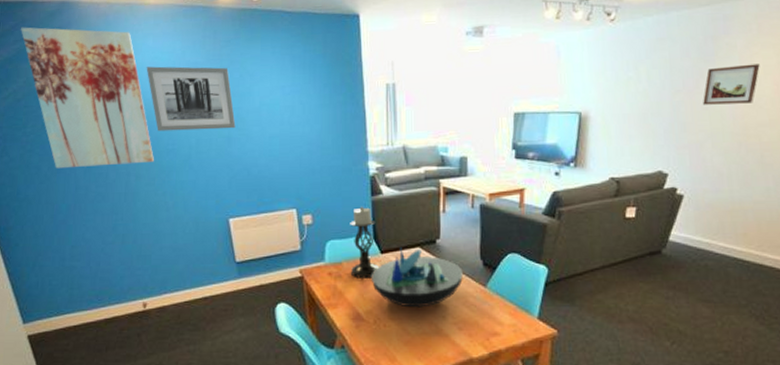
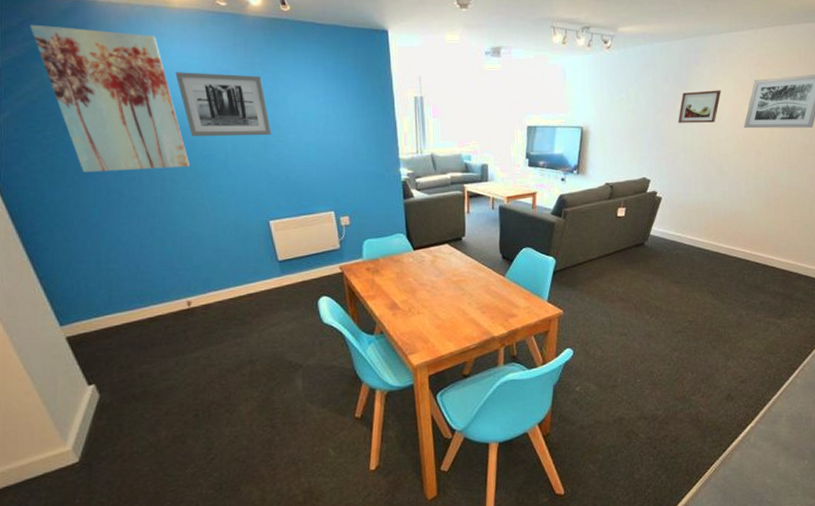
candle holder: present [350,206,379,279] -> none [385,208,412,273]
decorative bowl: present [370,247,463,308] -> none [405,244,485,297]

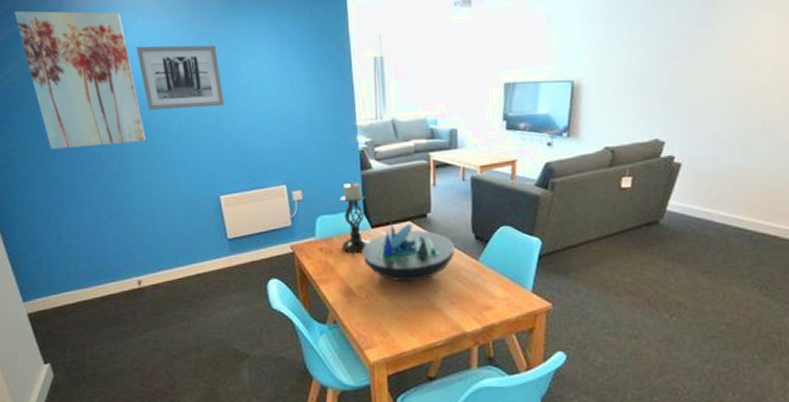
candle holder: none [385,208,412,273] -> present [340,181,370,254]
decorative bowl: none [405,244,485,297] -> present [361,222,455,282]
wall art: present [678,90,721,123] -> none [700,26,761,70]

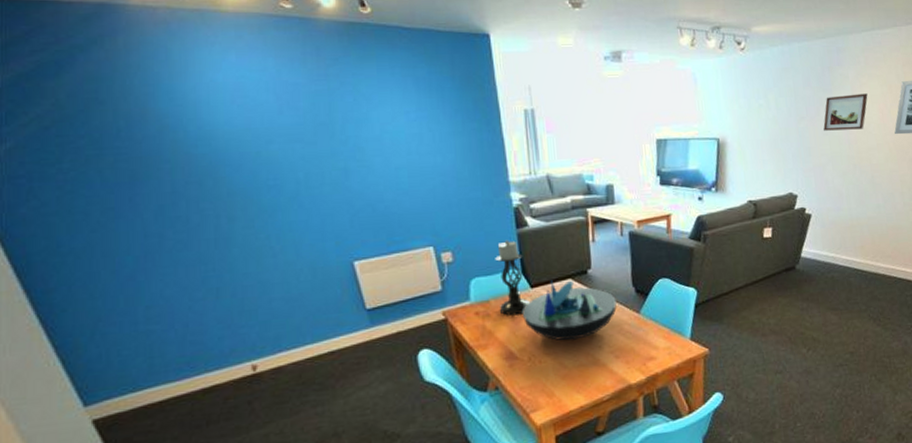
wall art: present [14,11,145,150] -> none [40,33,251,213]
wall art: present [136,45,225,111] -> none [230,87,353,165]
wall art: none [700,26,761,70] -> present [823,93,868,131]

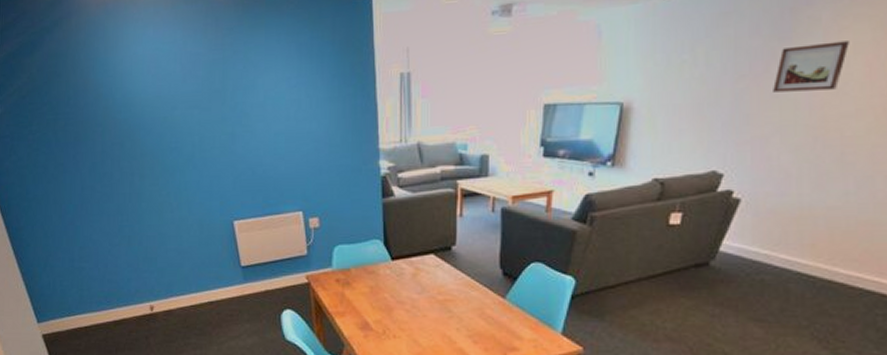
candle holder: present [495,239,530,316] -> none [359,209,389,286]
decorative bowl: present [521,280,617,341] -> none [380,254,480,319]

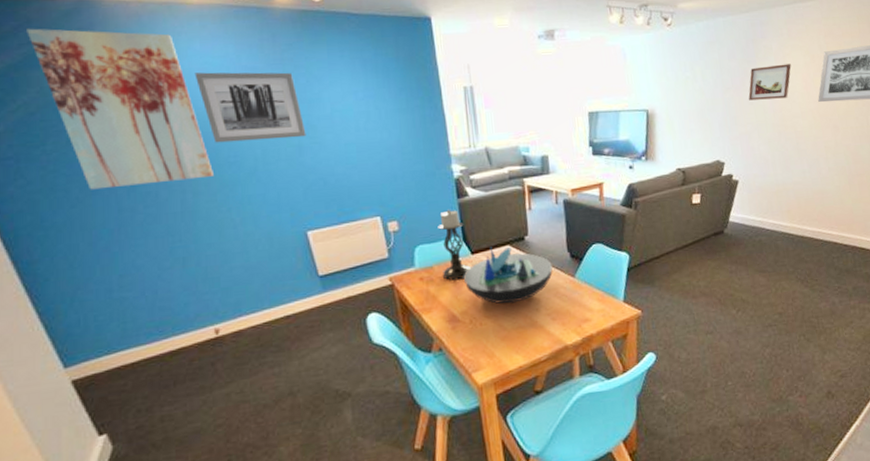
wall art: none [22,19,157,168] -> present [27,28,213,190]
wall art: none [147,58,240,129] -> present [194,72,306,143]
candle holder: none [359,209,389,286] -> present [438,209,471,281]
decorative bowl: none [380,254,480,319] -> present [463,246,553,304]

